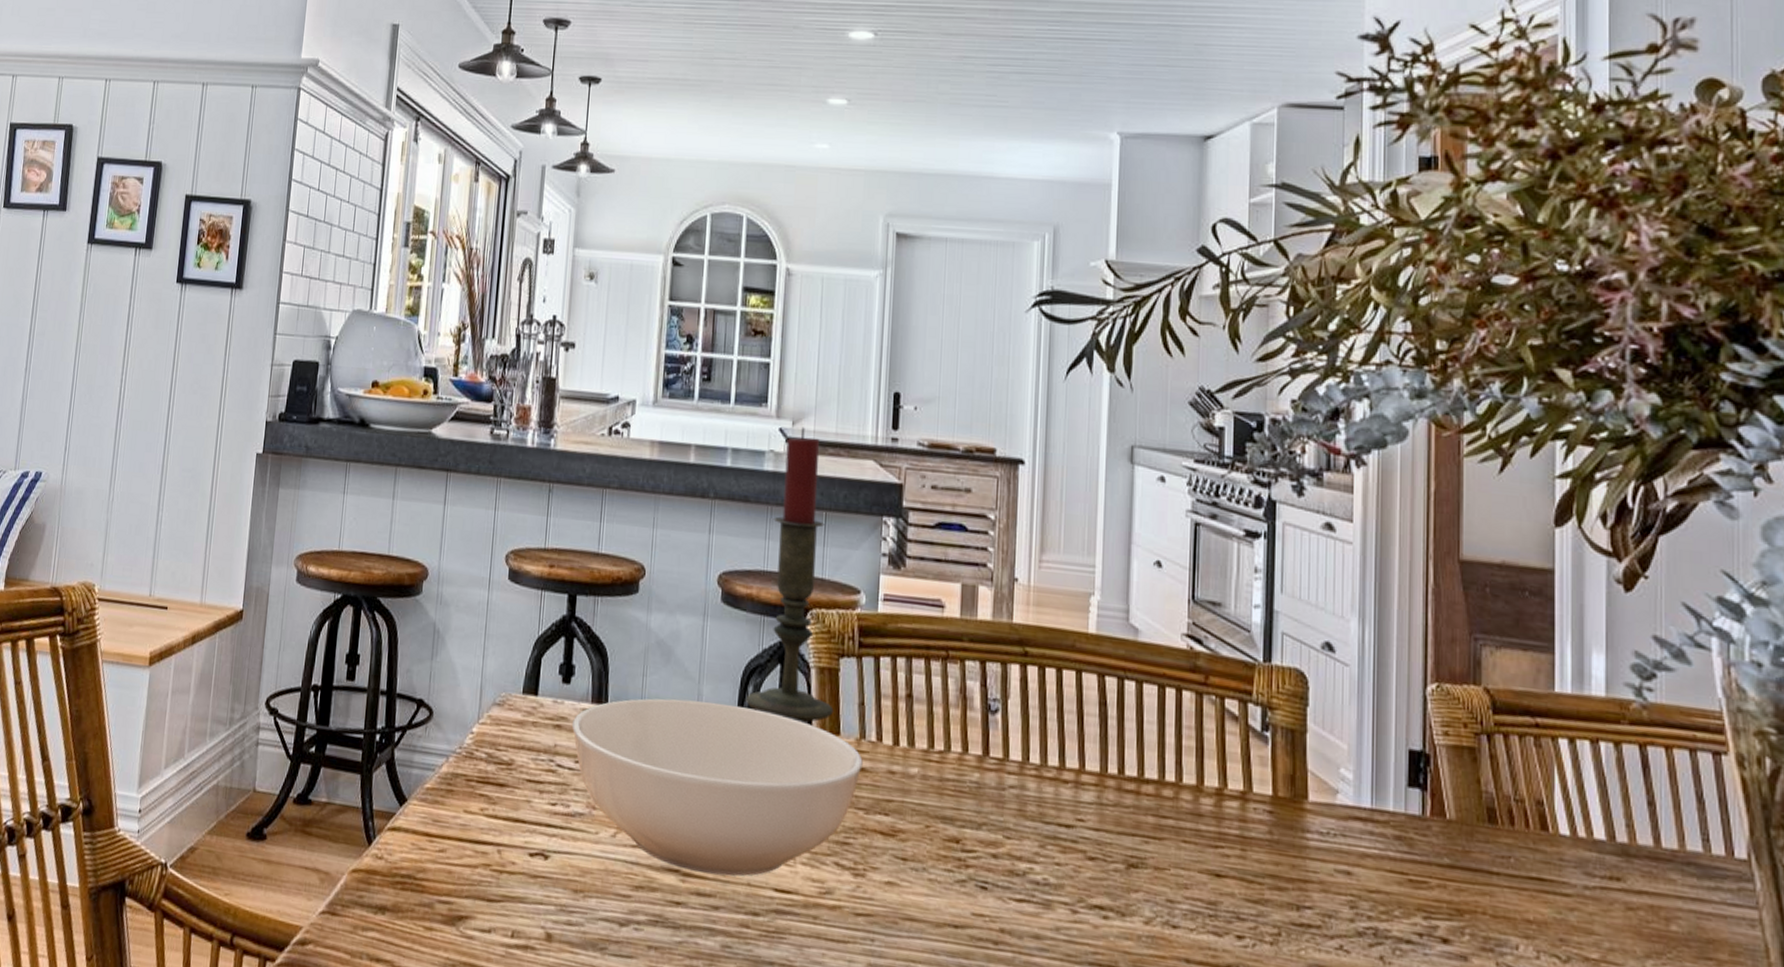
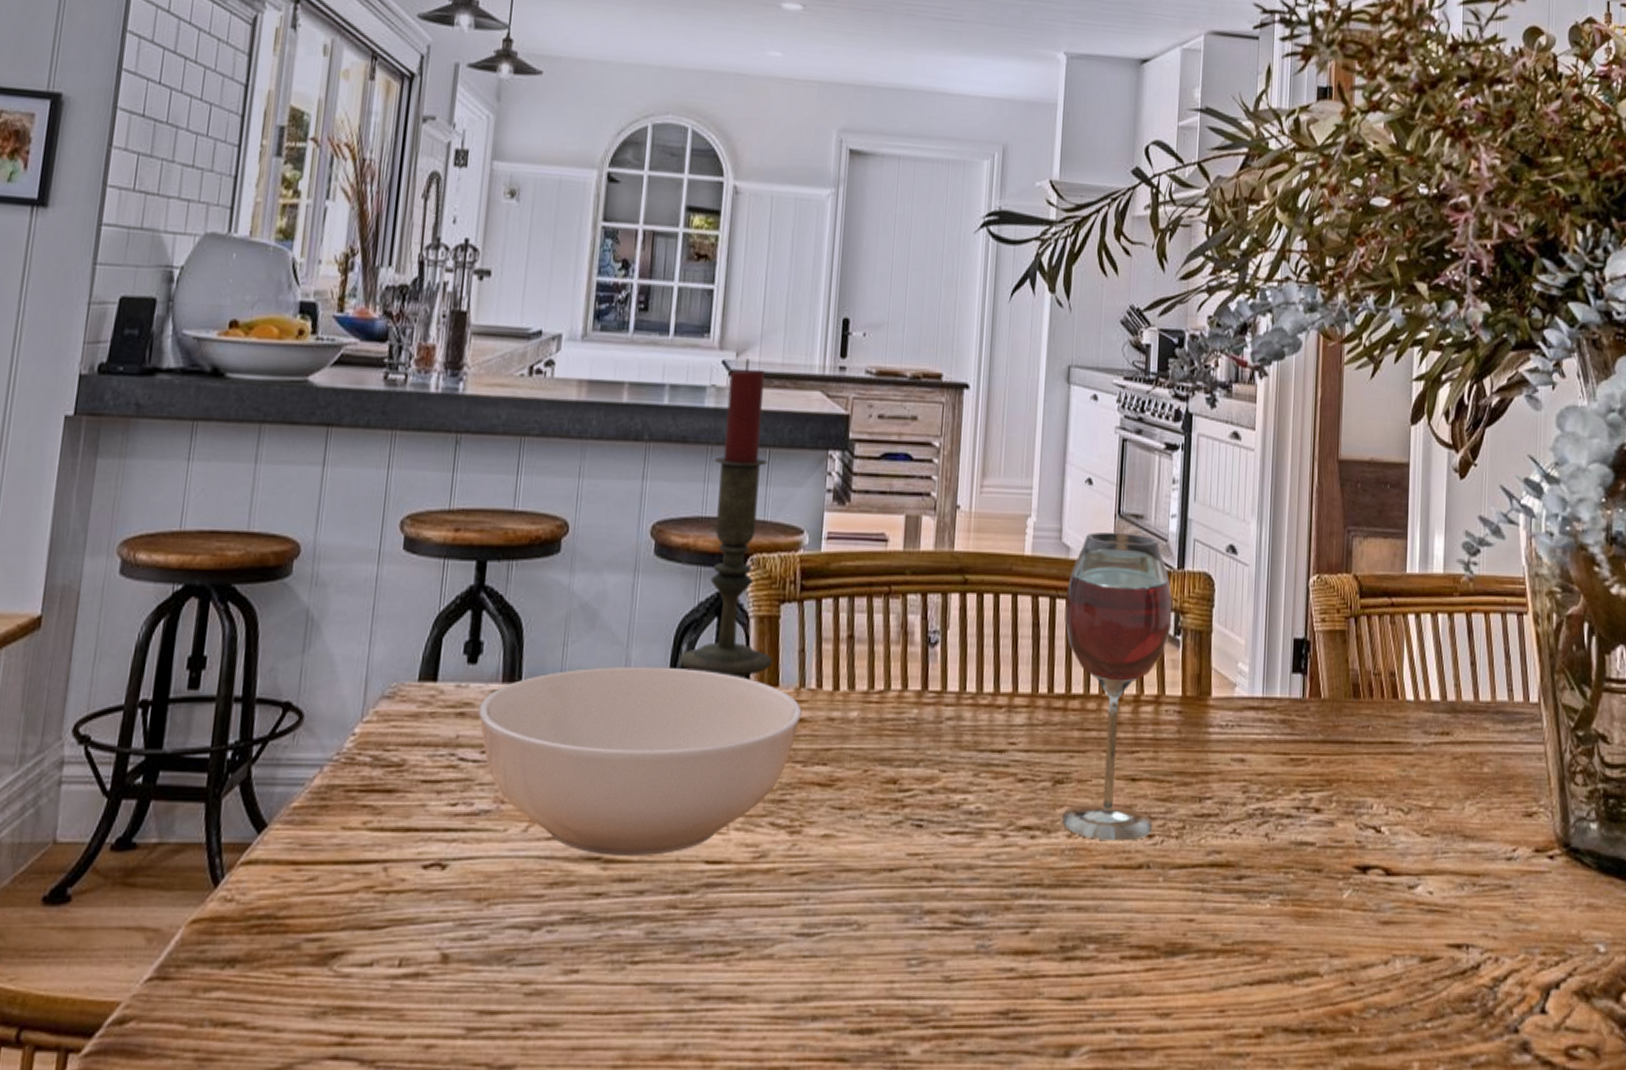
wineglass: none [1134,616,1259,939] -> present [1062,531,1173,841]

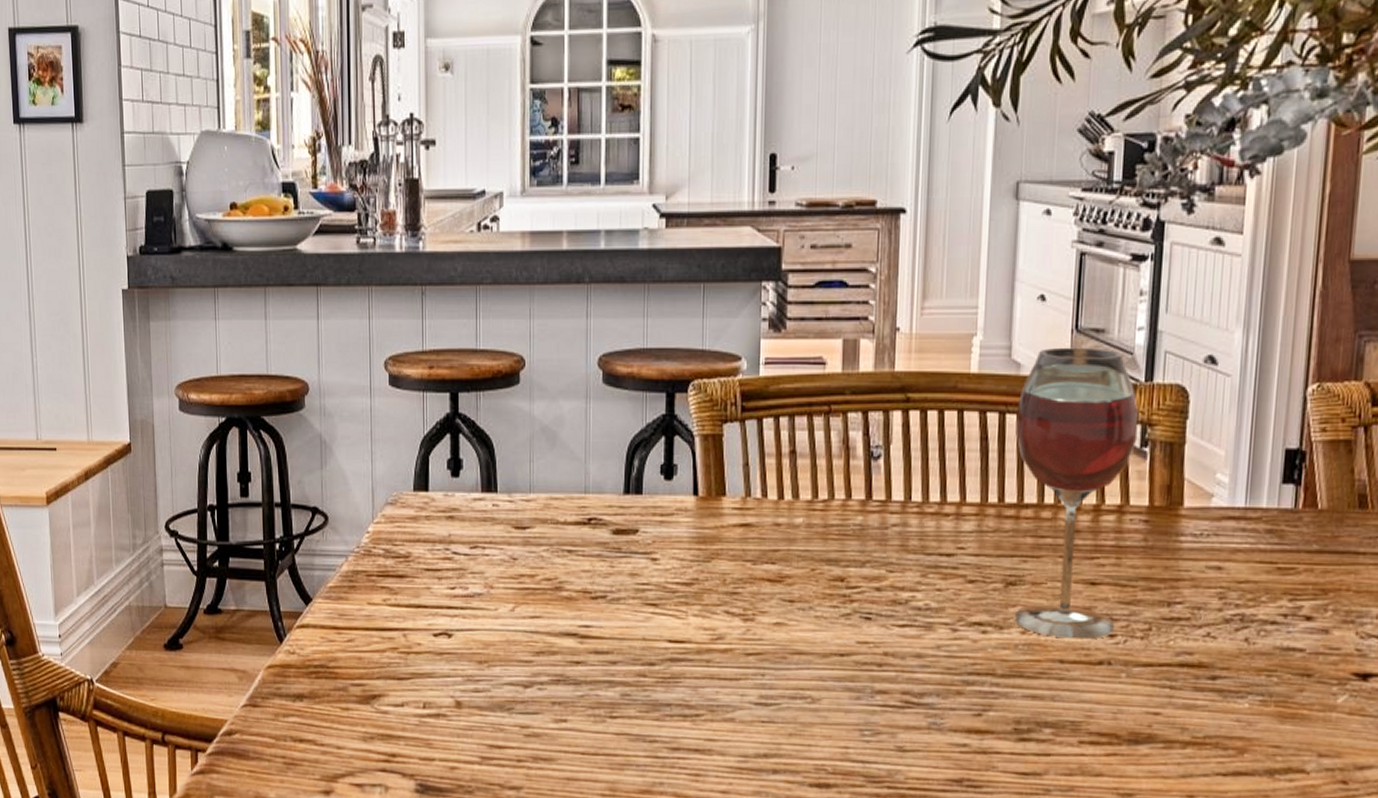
bowl: present [477,666,802,855] -> none [464,478,749,634]
candle: present [678,358,773,680] -> none [632,200,719,490]

